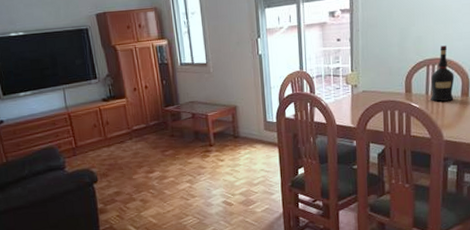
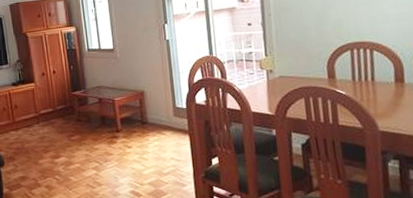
liquor: present [431,45,455,102] -> none [357,28,387,88]

